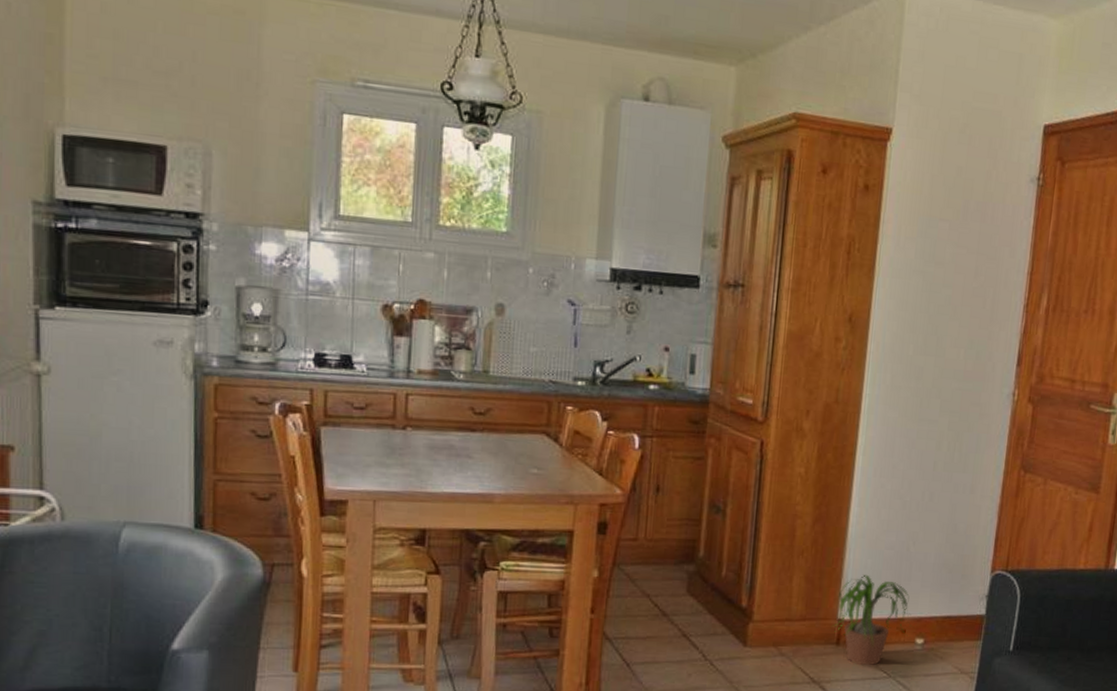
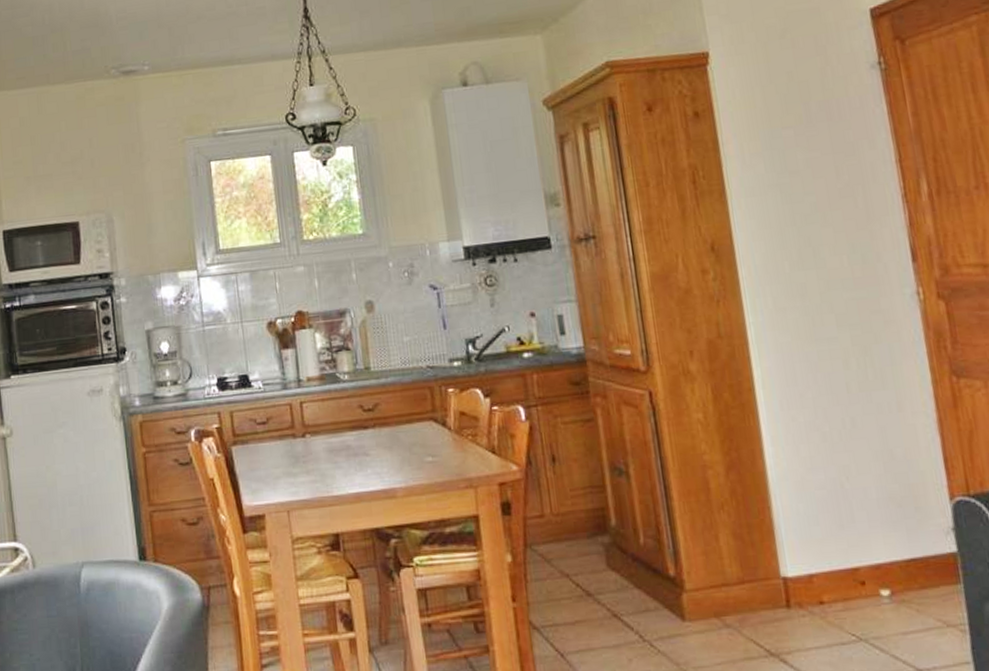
potted plant: present [831,574,914,665] -> none [775,521,874,629]

